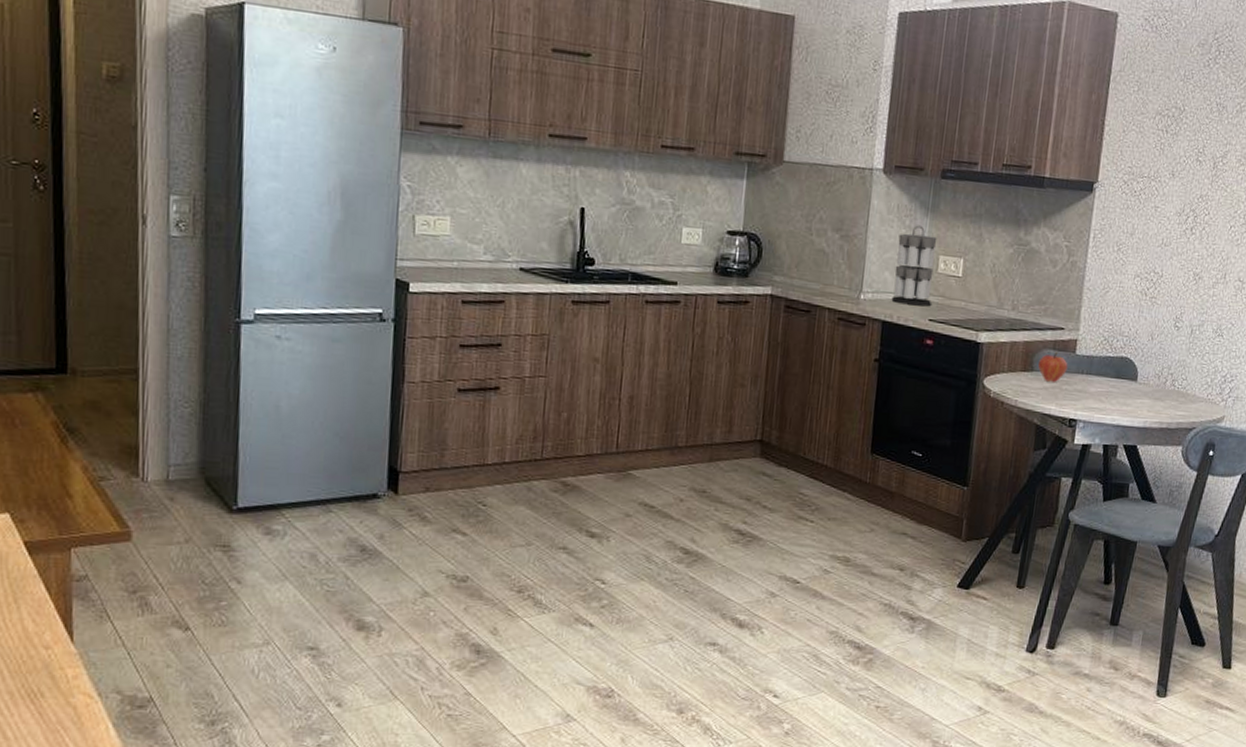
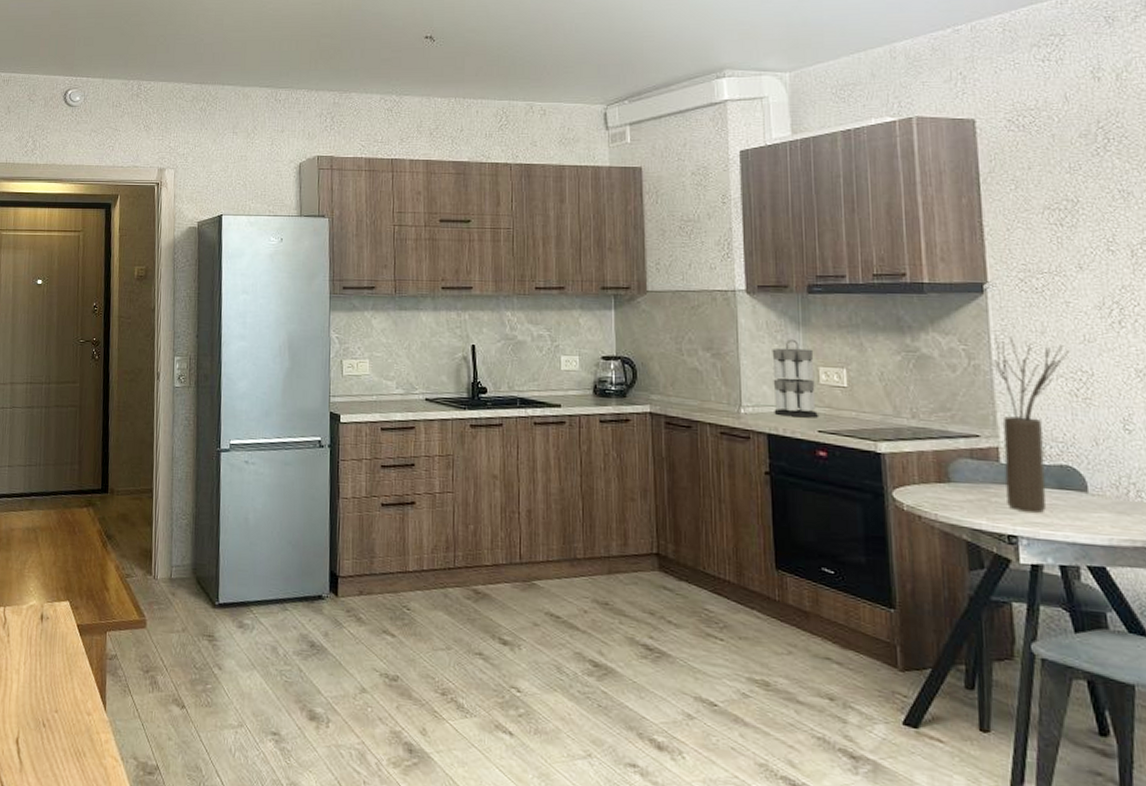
fruit: present [1038,351,1068,384] -> none [956,460,993,496]
vase: none [1074,235,1150,399] -> present [993,335,1070,513]

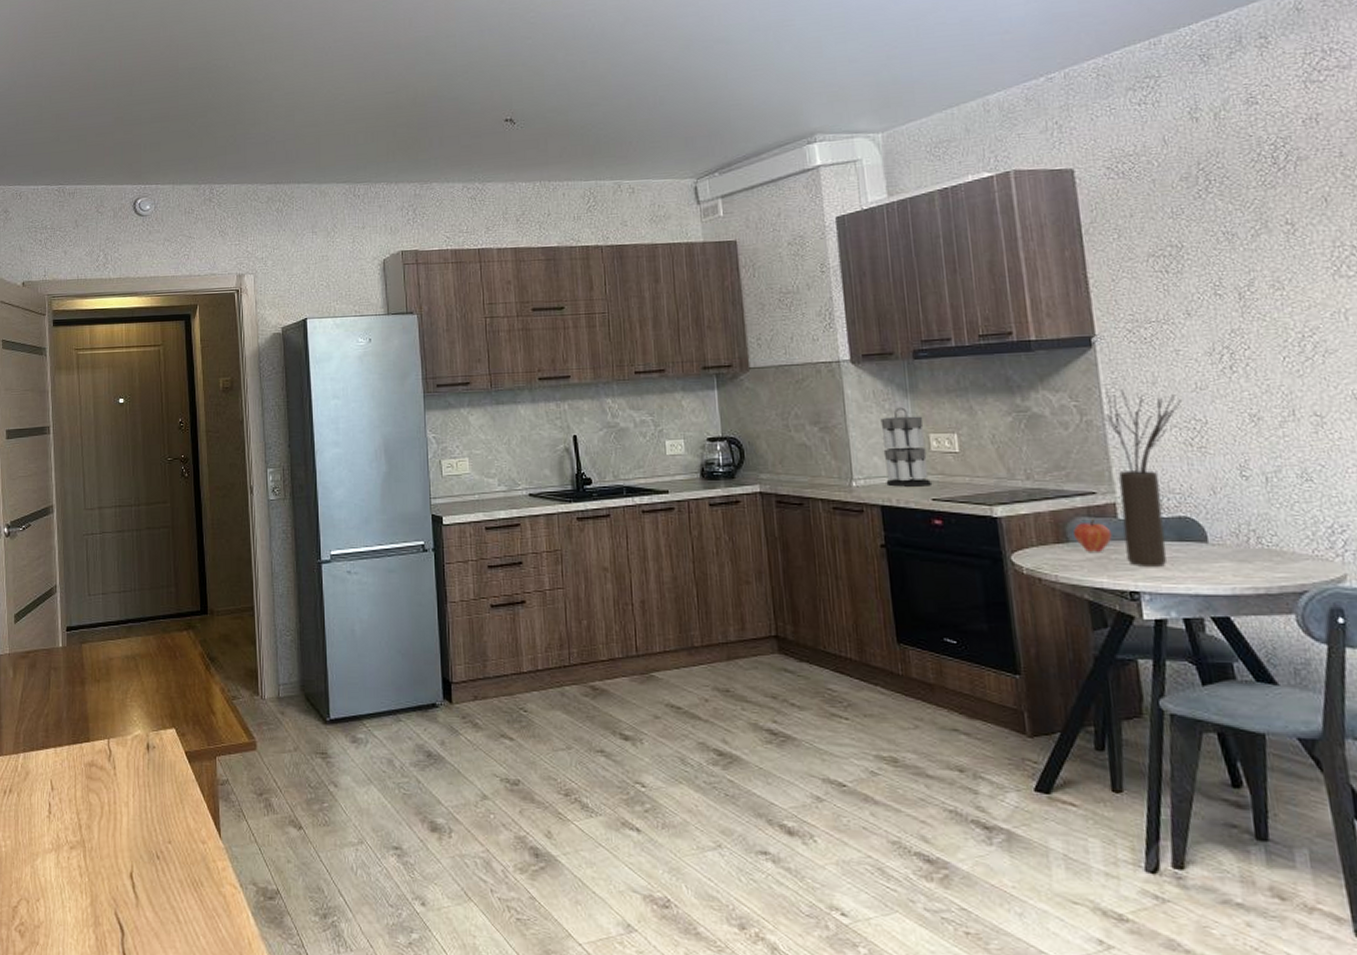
fruit: none [956,460,993,496] -> present [1074,518,1112,553]

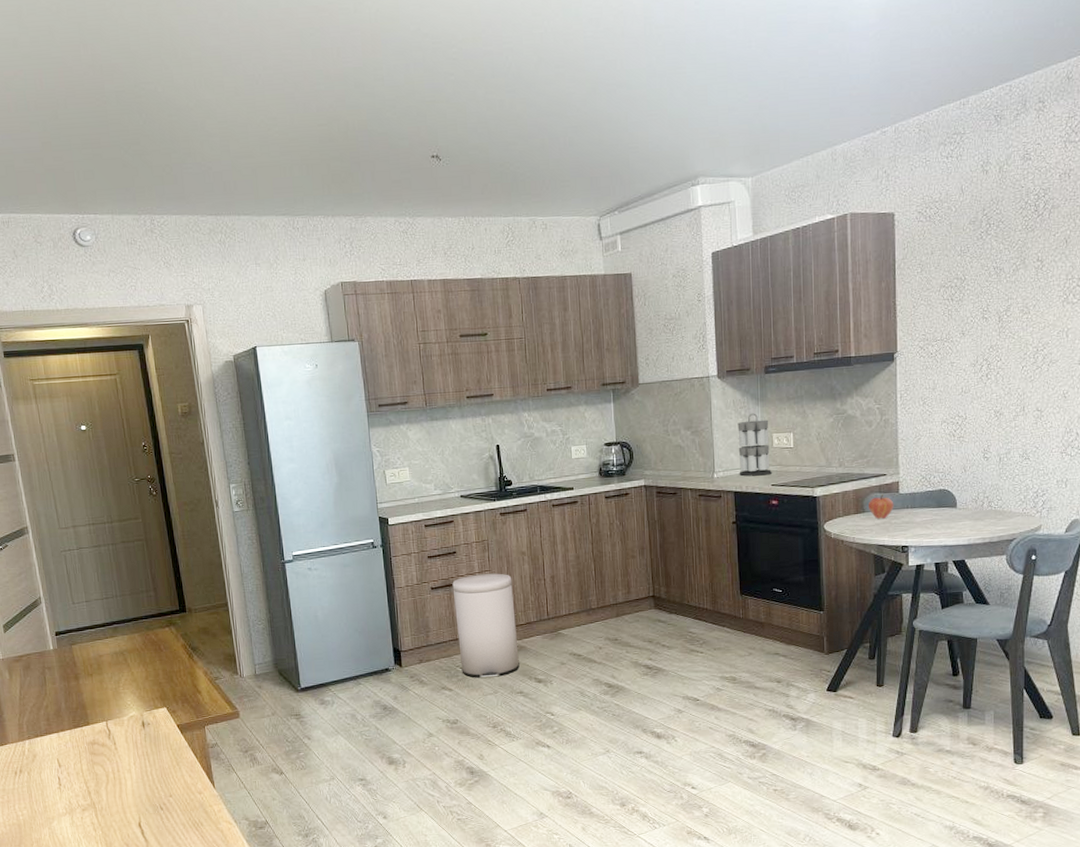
pedal bin: none [516,592,600,729] -> present [452,573,520,679]
vase: present [1105,388,1183,567] -> none [898,393,952,528]

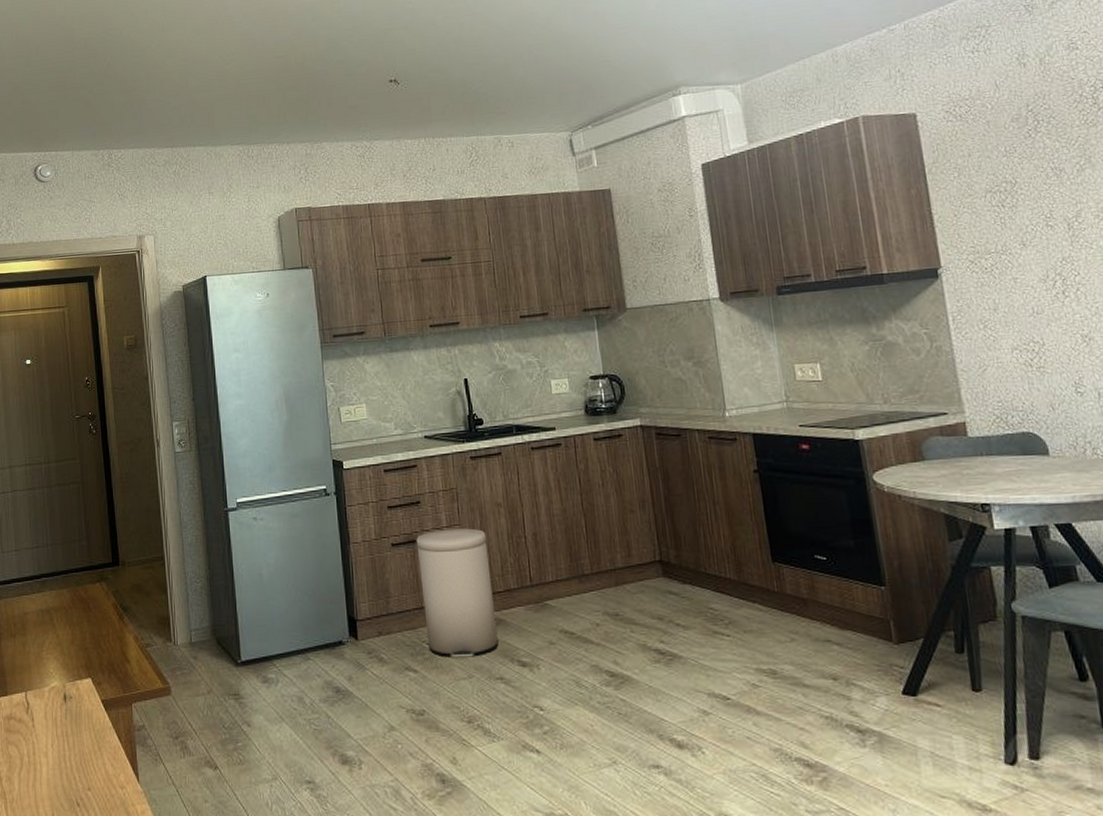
spice rack: present [737,413,771,477] -> none [749,340,798,416]
fruit: present [869,493,894,520] -> none [928,437,964,470]

